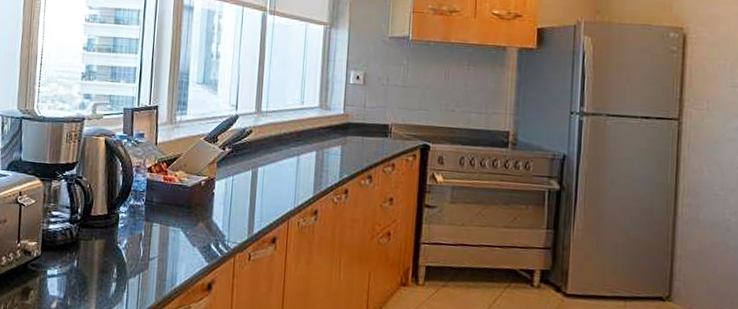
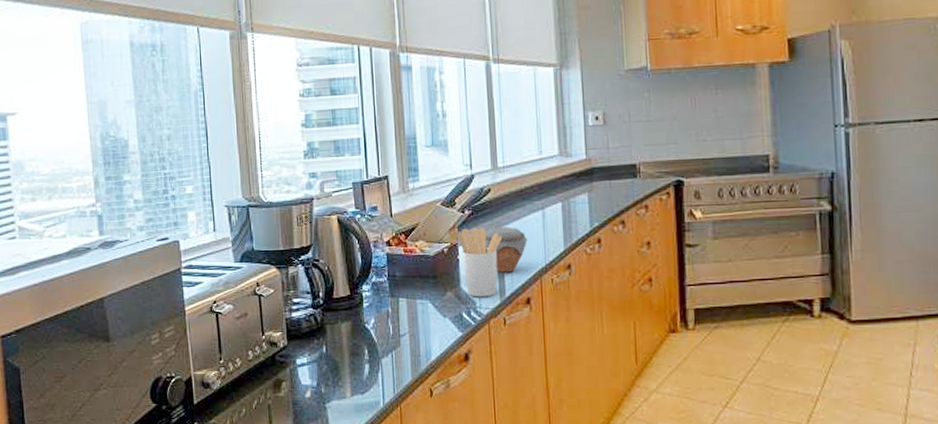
utensil holder: none [216,164,258,232] -> present [458,228,503,297]
jar: none [240,167,280,211] -> present [485,227,527,273]

